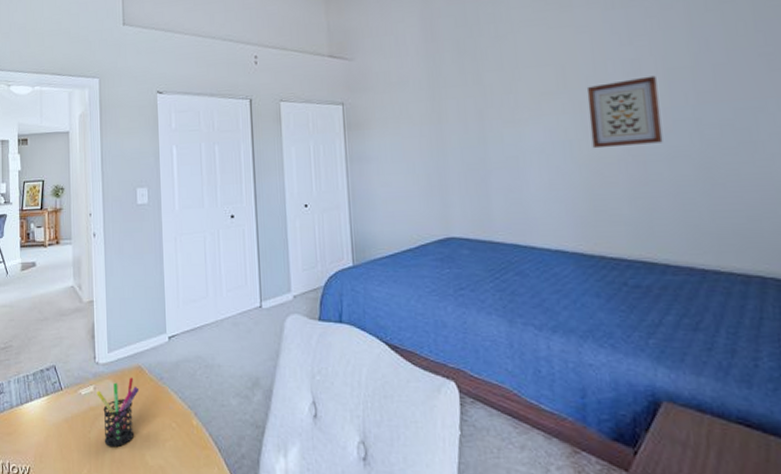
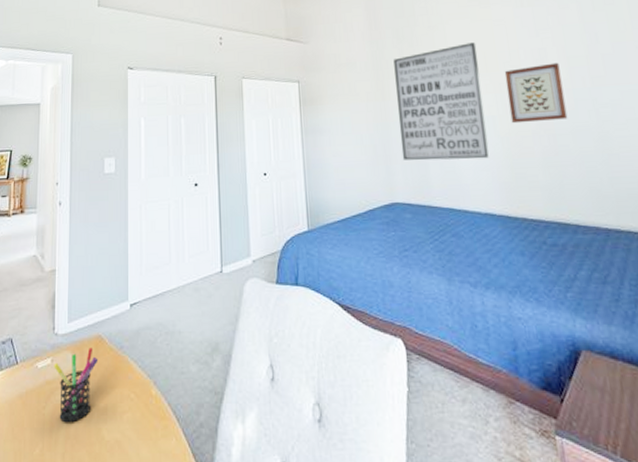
wall art: none [453,54,564,191] -> present [393,42,490,161]

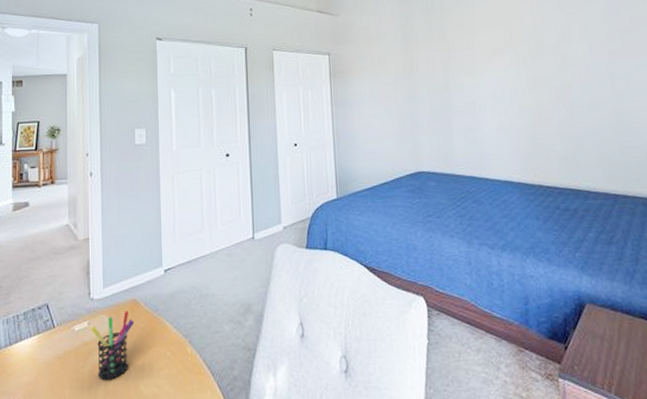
wall art: present [393,42,490,161] -> none [422,17,511,131]
wall art: present [504,62,568,124] -> none [528,37,586,96]

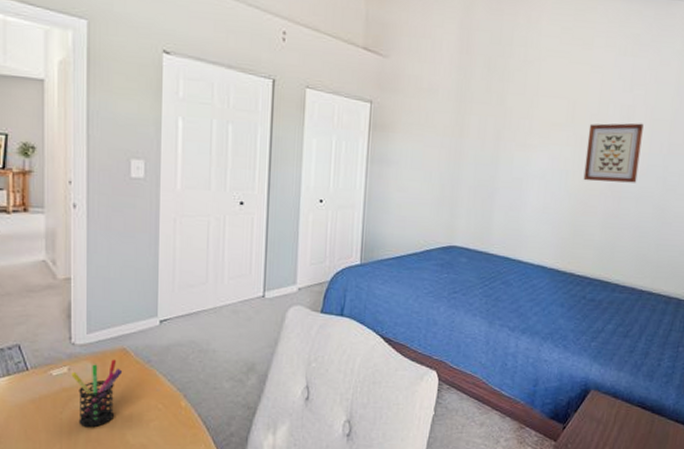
wall art: none [528,37,586,96] -> present [583,123,644,183]

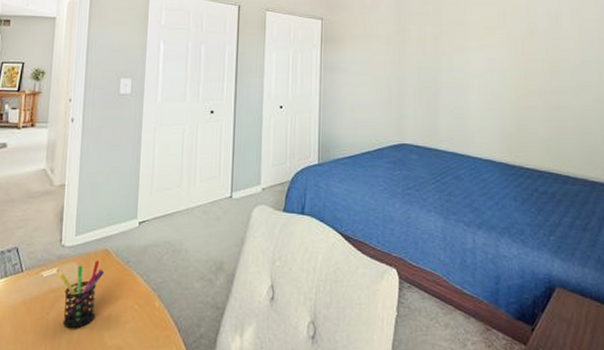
wall art: present [583,123,644,183] -> none [520,23,573,78]

